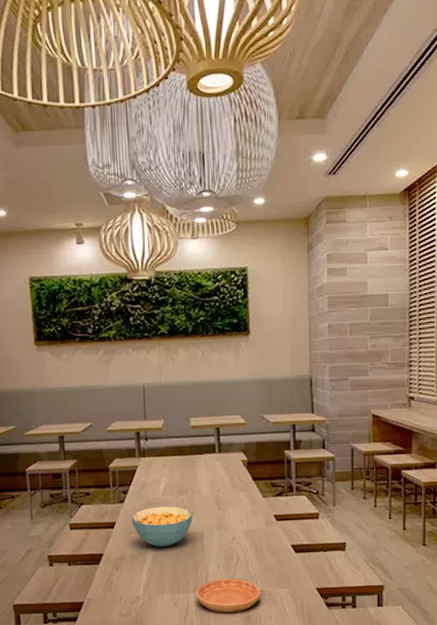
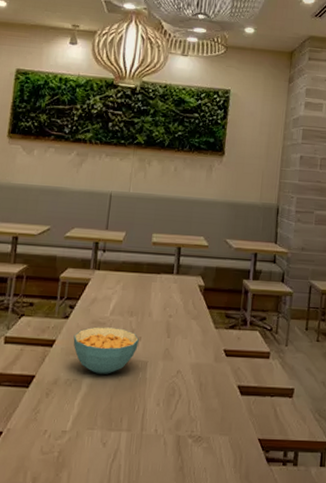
saucer: present [196,578,260,613] -> none [128,418,199,461]

